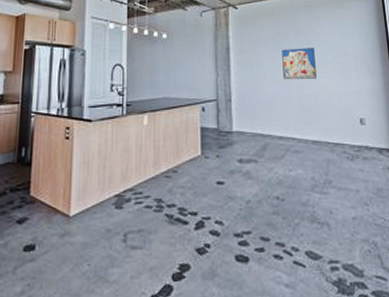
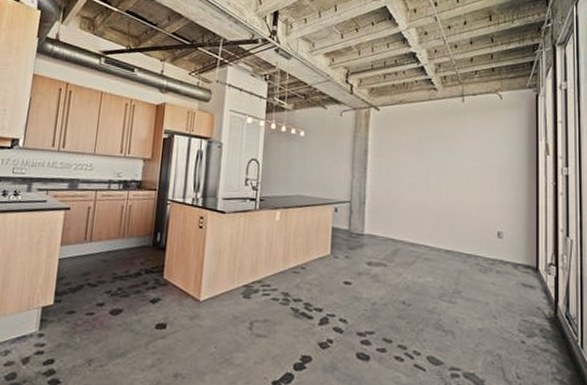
wall art: present [282,48,317,79] -> none [421,155,457,188]

